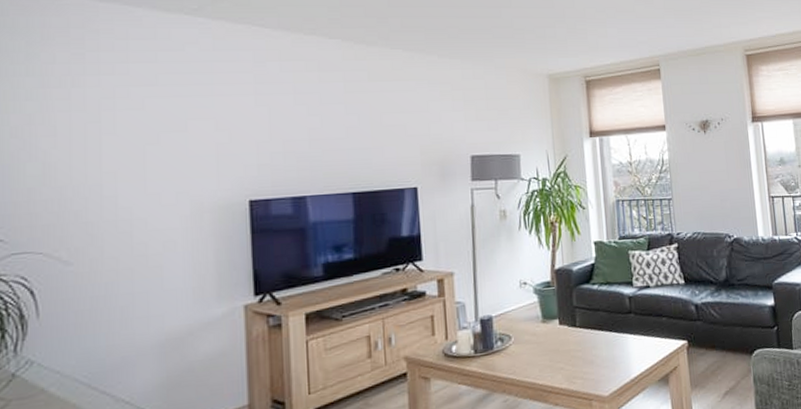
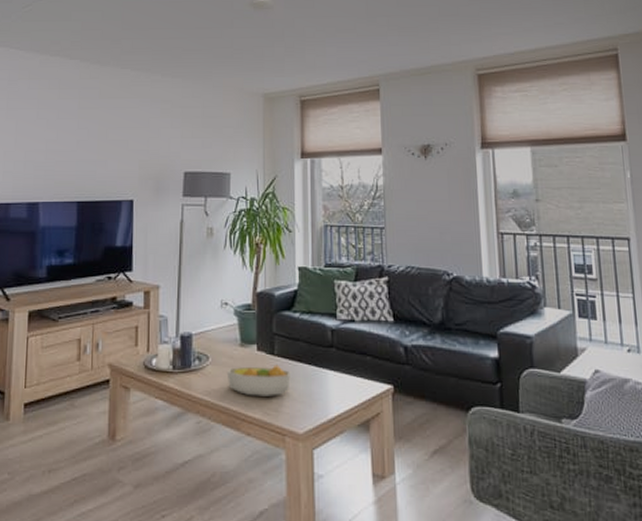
fruit bowl: none [530,335,594,369] -> present [226,365,292,396]

